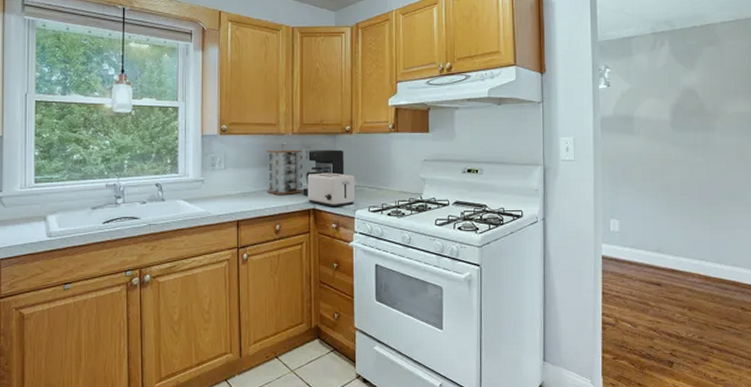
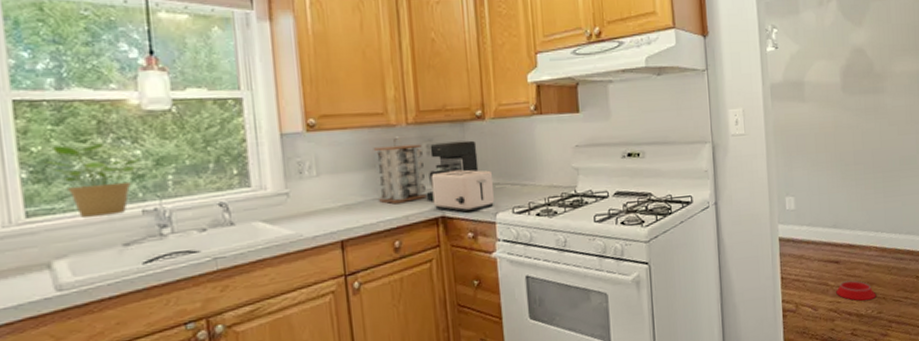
potted plant: none [50,134,108,187] -> present [44,142,140,219]
pet bowl: none [656,303,698,325] -> present [836,280,877,301]

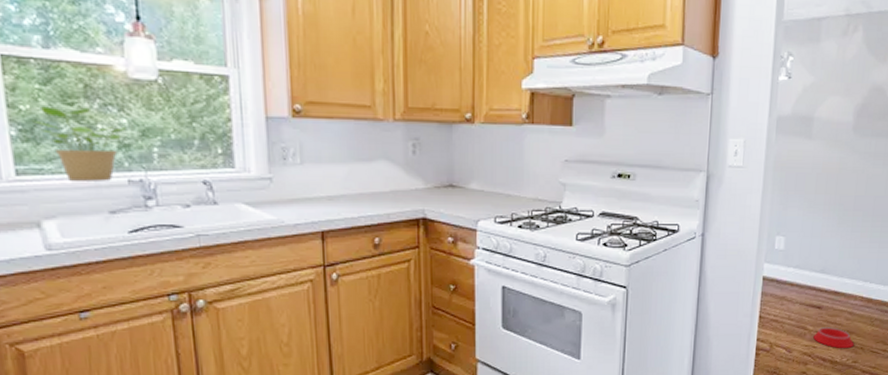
spice rack: present [373,136,426,204] -> none [358,132,409,200]
coffee maker: present [426,140,479,201] -> none [409,142,464,201]
toaster: present [431,169,495,213] -> none [415,172,478,217]

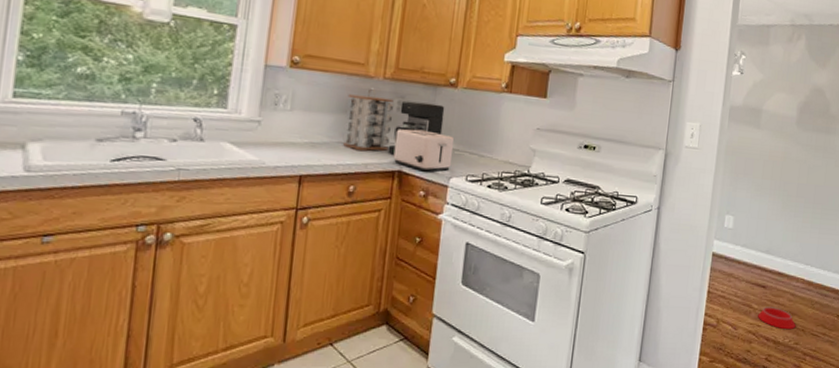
potted plant: present [33,106,126,183] -> none [42,36,131,111]
spice rack: none [358,132,409,200] -> present [342,88,394,151]
coffee maker: none [409,142,464,201] -> present [388,101,445,155]
toaster: none [415,172,478,217] -> present [393,129,455,172]

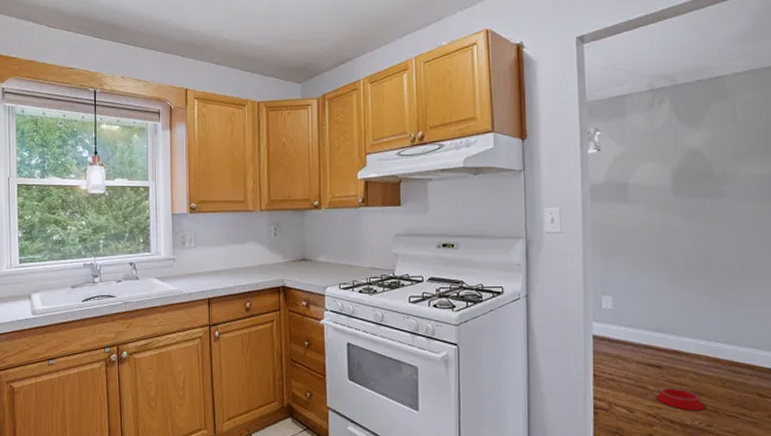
spice rack: present [342,88,394,151] -> none [235,220,272,272]
coffee maker: present [388,101,445,155] -> none [272,225,314,273]
toaster: present [393,129,455,172] -> none [276,249,326,285]

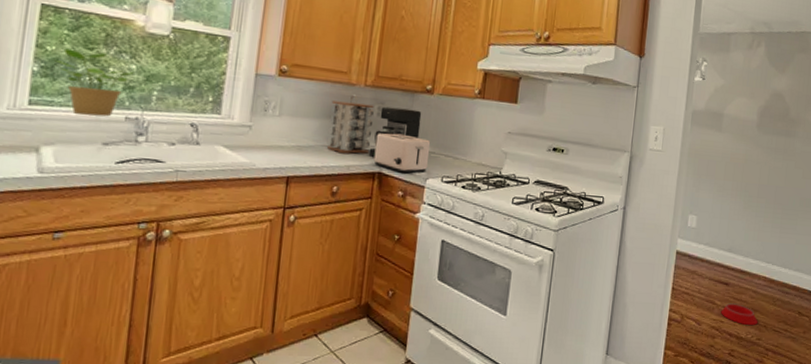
potted plant: none [32,215,85,267] -> present [55,48,134,117]
spice rack: none [235,220,272,272] -> present [326,94,374,154]
coffee maker: none [272,225,314,273] -> present [368,106,422,157]
toaster: none [276,249,326,285] -> present [373,133,431,174]

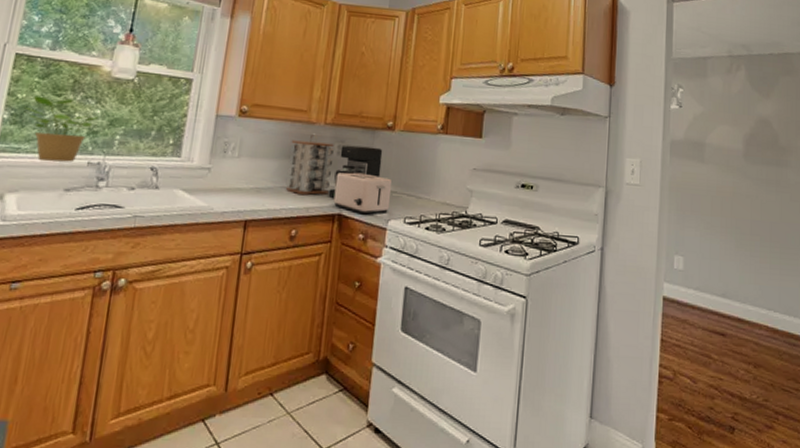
pet bowl: present [721,303,758,326] -> none [719,357,764,384]

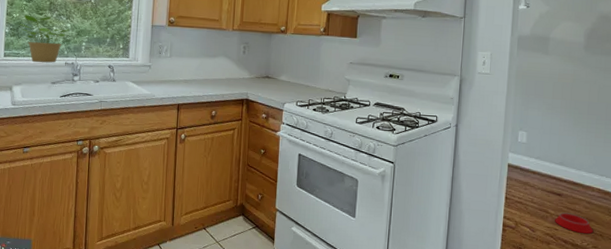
spice rack: present [285,133,334,195] -> none [206,37,240,85]
coffee maker: present [328,145,383,198] -> none [238,46,278,87]
toaster: present [333,172,393,215] -> none [242,67,286,100]
pet bowl: none [719,357,764,384] -> present [555,212,594,235]

